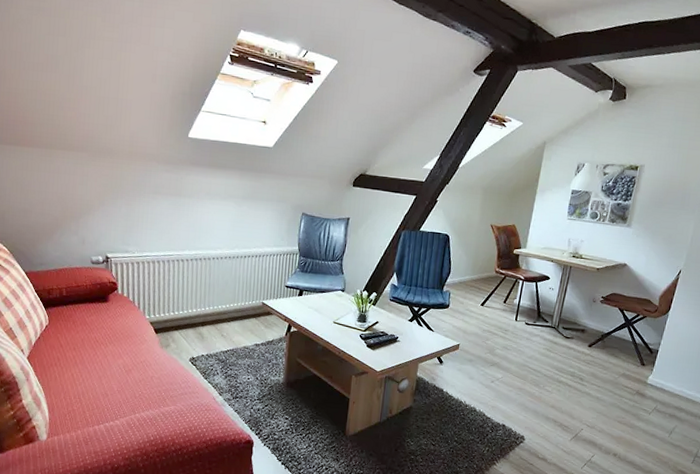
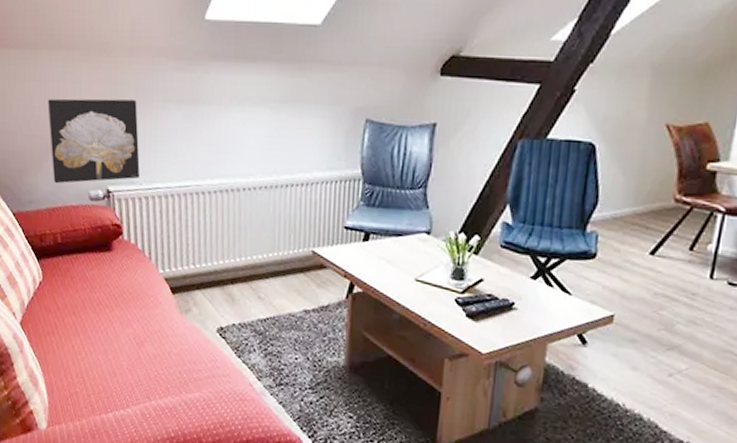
wall art: none [59,187,134,251] -> present [48,98,140,184]

